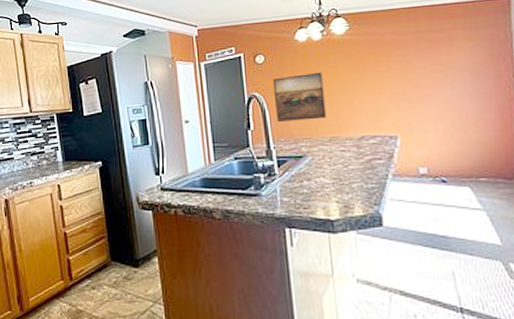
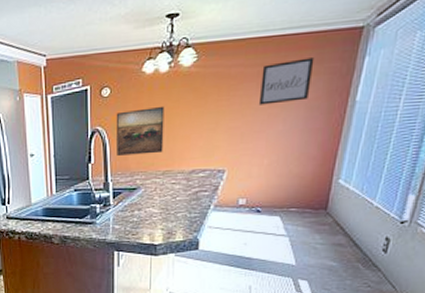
wall art: none [416,25,472,70] -> present [258,57,315,105]

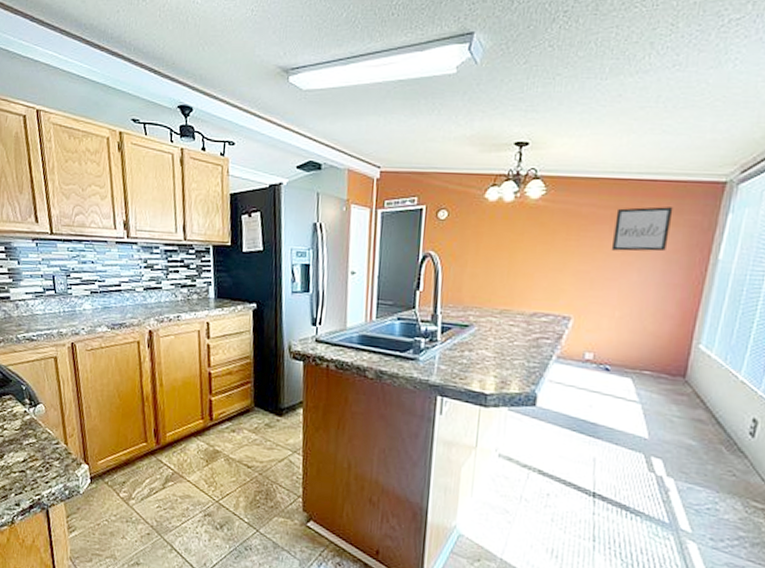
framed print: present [116,106,165,156] -> none [449,237,507,289]

